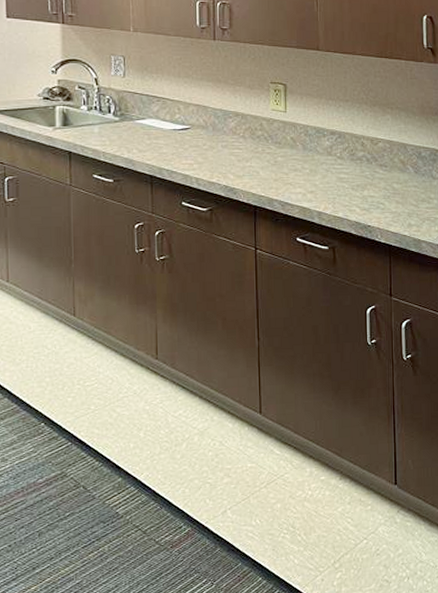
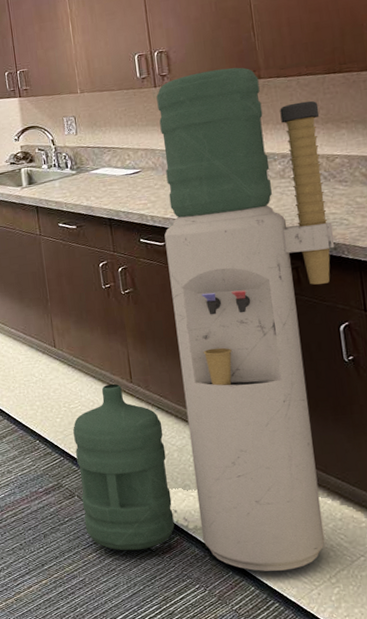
water cooler: none [86,33,370,560] -> present [73,67,335,571]

